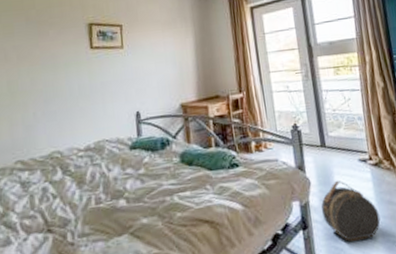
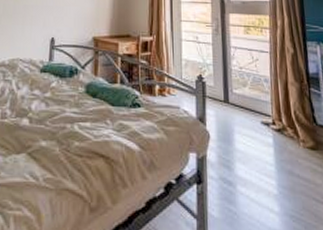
hat box: present [321,180,381,242] -> none [218,139,279,207]

